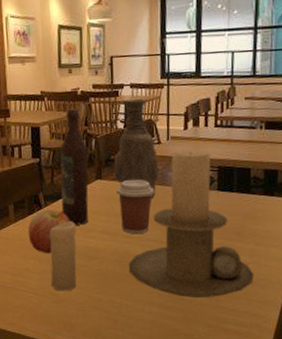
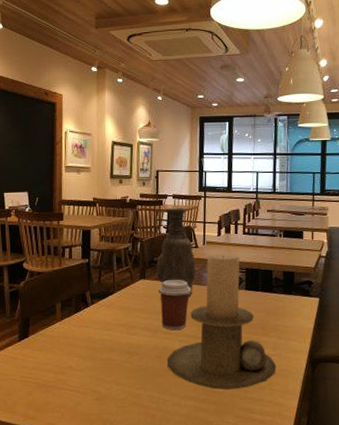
apple: present [27,209,70,254] -> none [73,307,114,351]
candle: present [49,211,77,291] -> none [93,309,120,388]
wine bottle: present [60,108,89,225] -> none [107,214,133,322]

